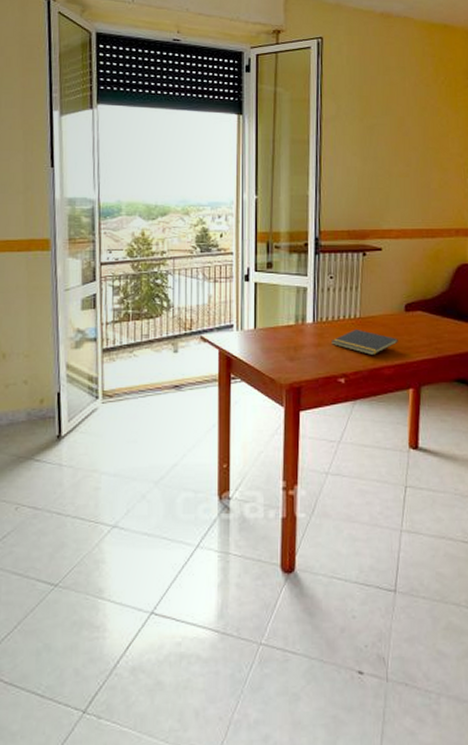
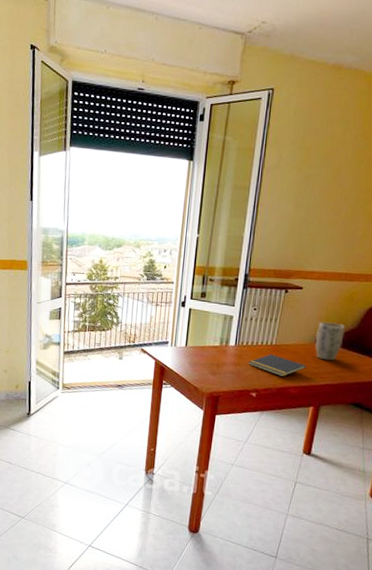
plant pot: none [403,286,435,331] -> present [315,322,345,361]

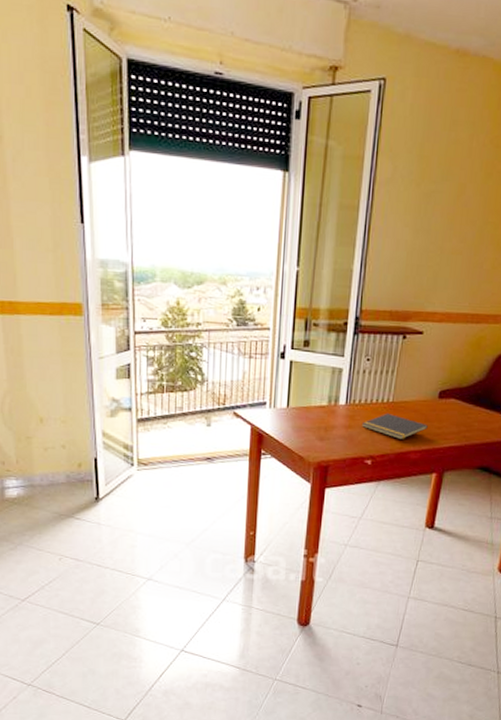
plant pot: present [315,322,345,361] -> none [438,373,472,419]

